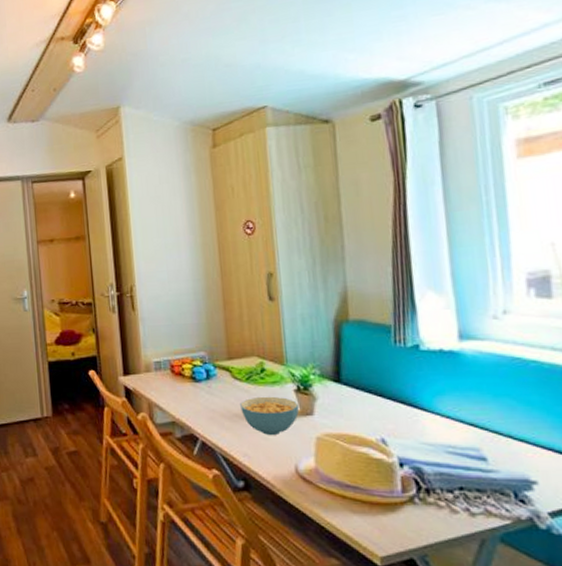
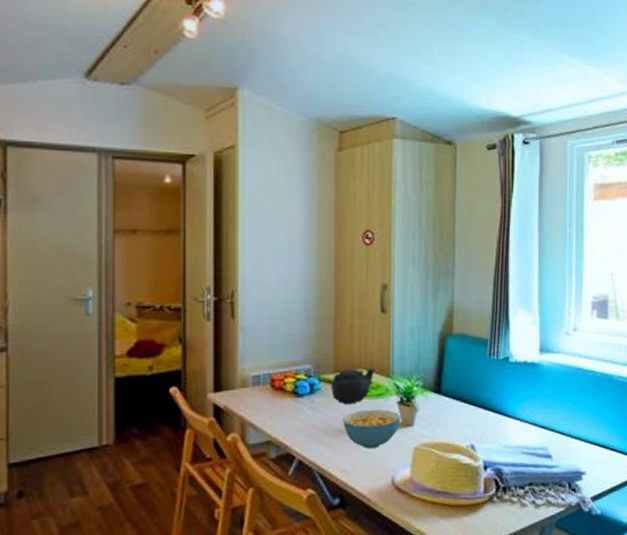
teapot: none [225,356,268,390] -> present [331,369,375,404]

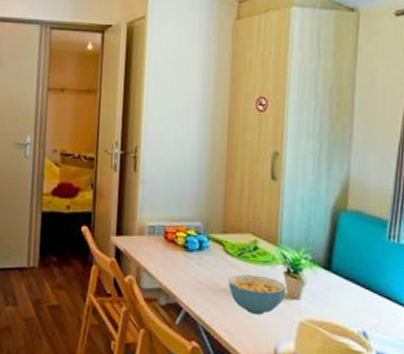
teapot: present [331,369,375,404] -> none [218,232,263,266]

